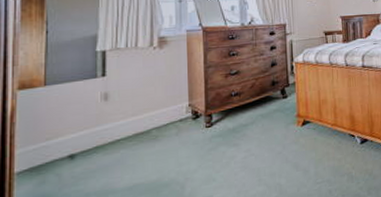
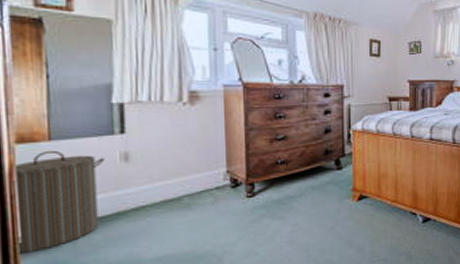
laundry hamper: none [11,94,88,189] -> present [14,150,105,254]

